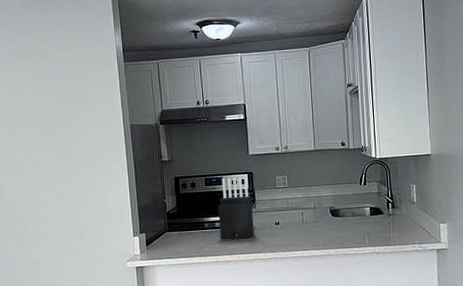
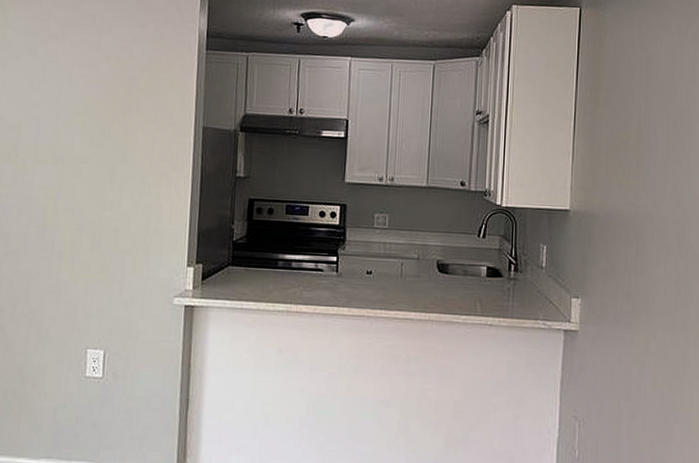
knife block: present [218,176,255,239] -> none [295,207,341,287]

